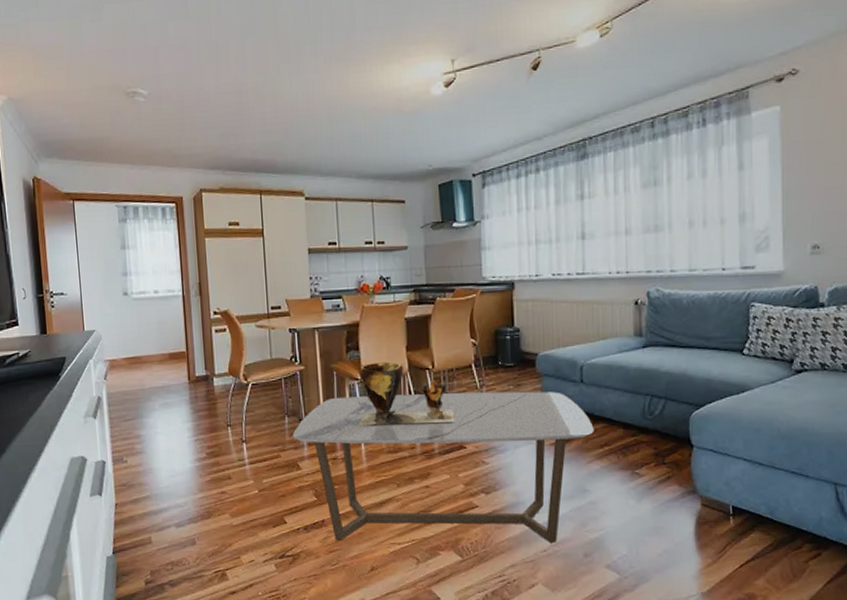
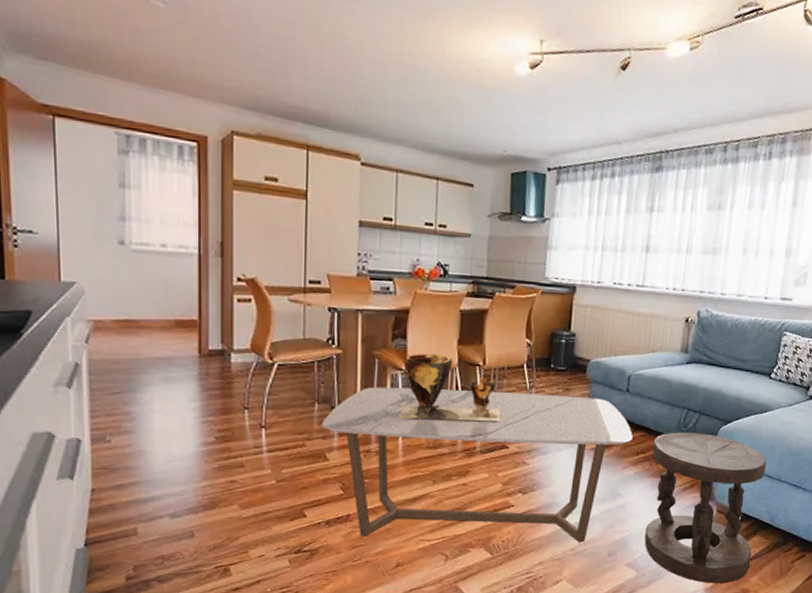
stool: none [617,420,754,588] -> present [644,432,767,584]

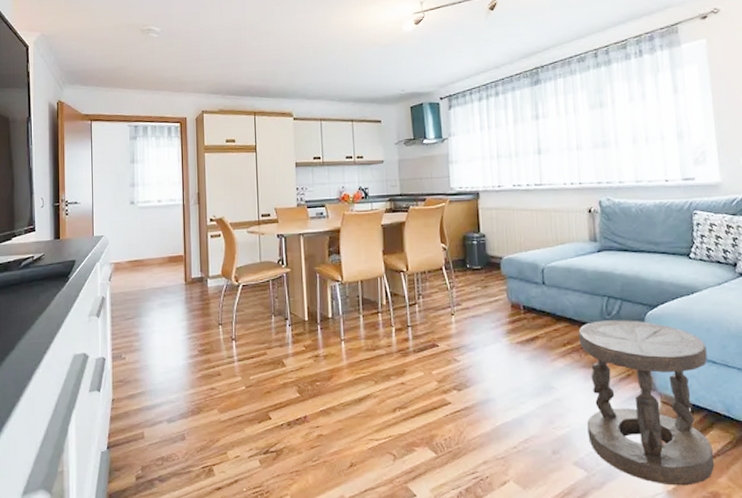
coffee table: present [321,386,633,543] -> none [278,292,557,440]
clay pot: present [398,353,501,422] -> none [339,264,428,325]

